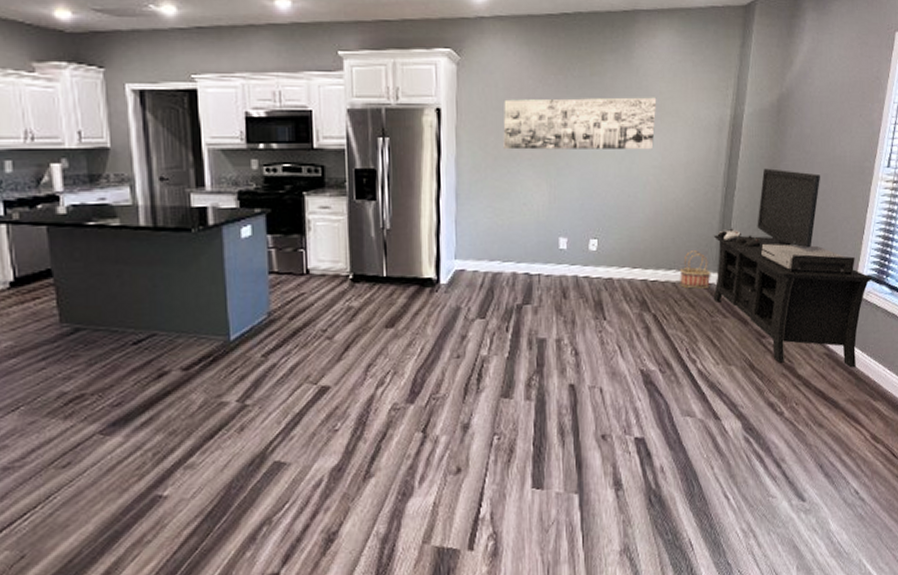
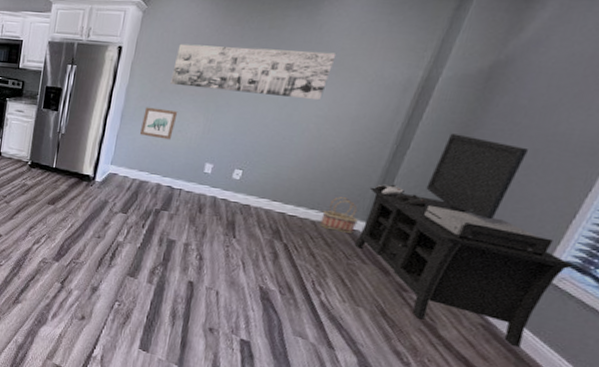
wall art: none [481,179,519,217] -> present [140,107,178,140]

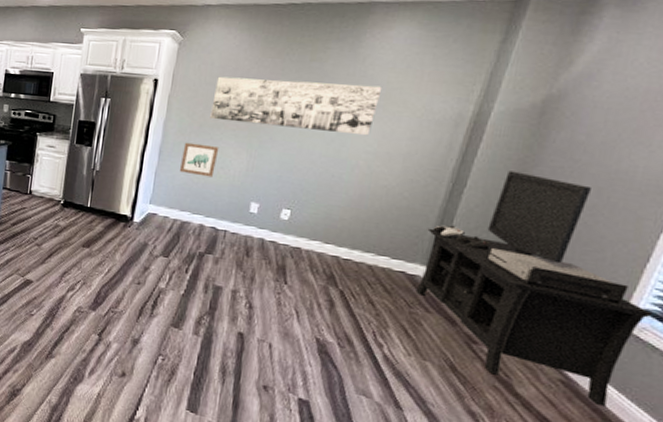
basket: present [320,197,359,233] -> none [377,239,418,279]

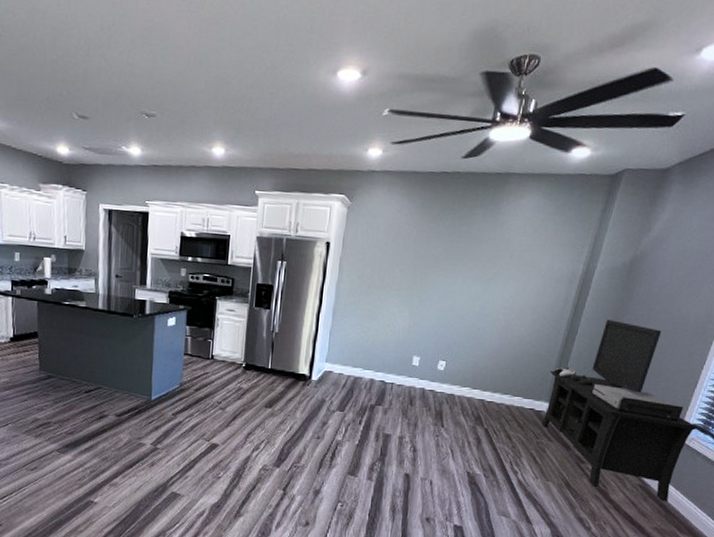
wall art: present [180,142,220,177] -> none [352,302,386,335]
wall art: present [210,76,383,136] -> none [377,239,516,293]

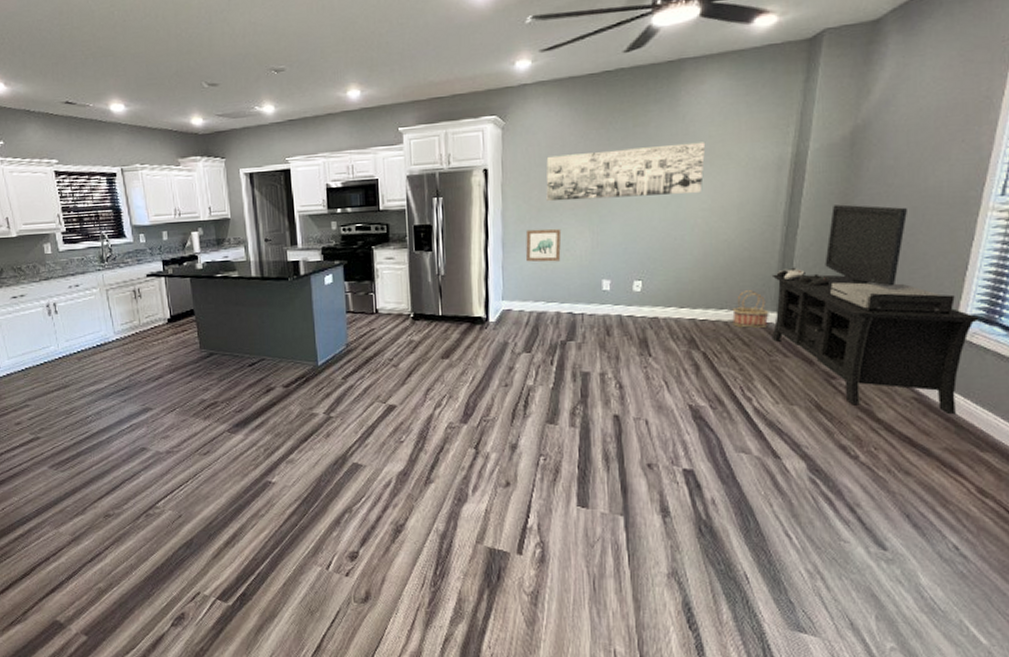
wall art: none [352,302,386,335] -> present [525,229,562,262]
wall art: none [377,239,516,293] -> present [546,142,706,202]
basket: none [513,381,543,414] -> present [732,290,769,328]

